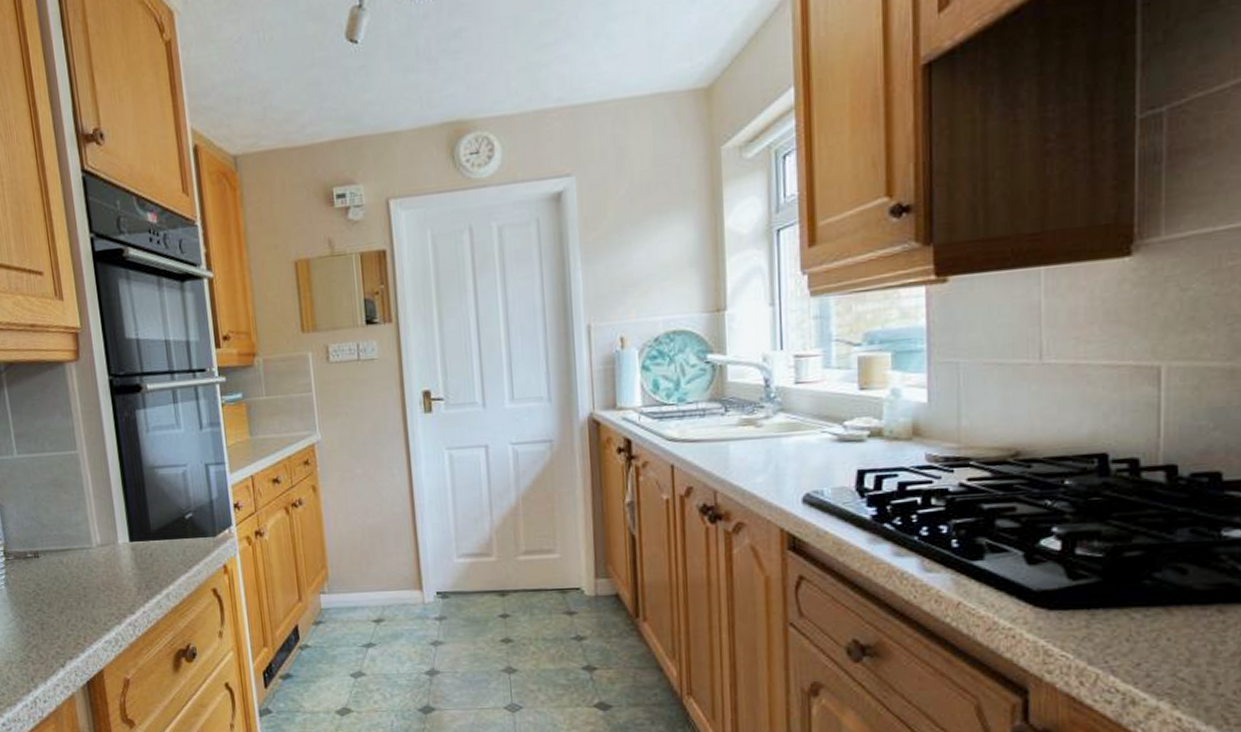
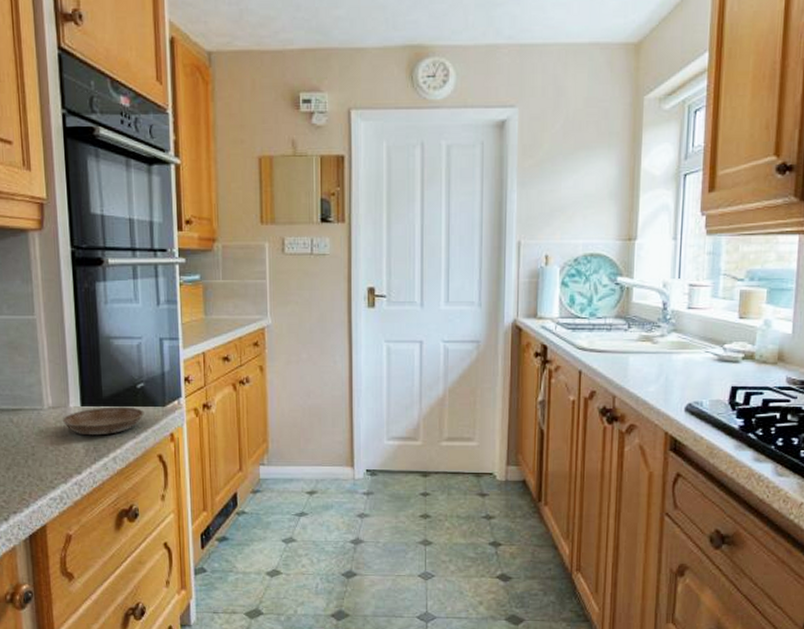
saucer: none [111,539,195,573] -> present [62,406,145,436]

